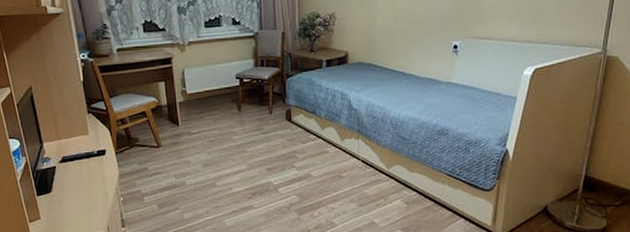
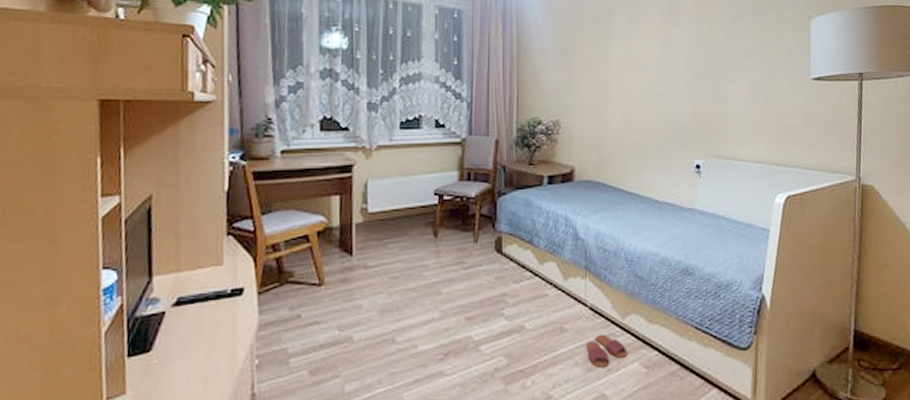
slippers: none [359,180,392,204] -> present [585,334,628,368]

